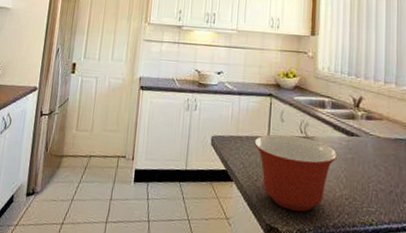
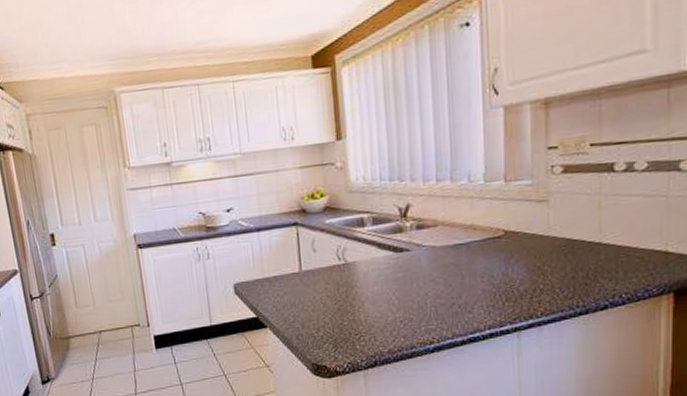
mixing bowl: present [254,134,338,212] -> none [284,264,386,345]

